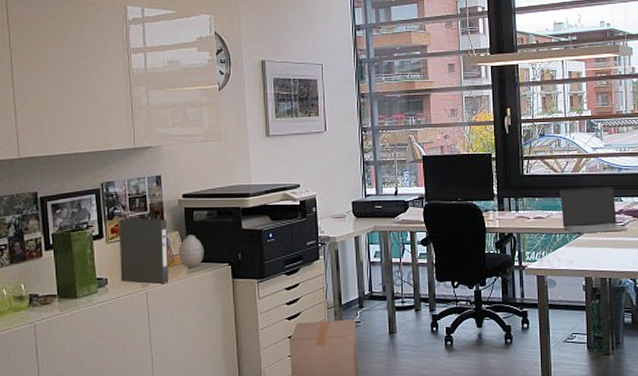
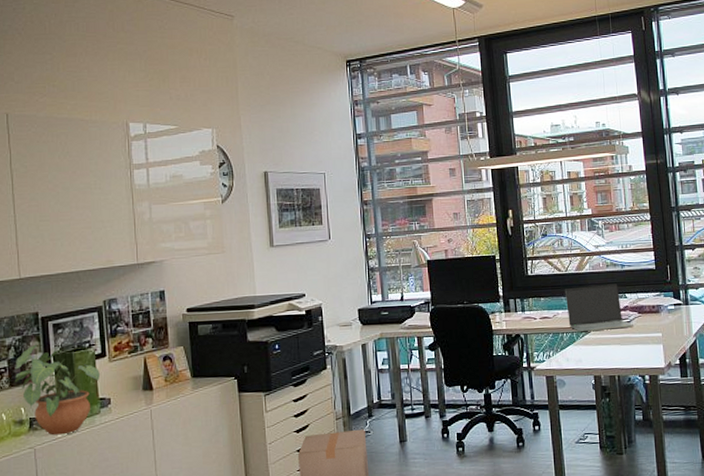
potted plant: none [14,224,98,312] -> present [14,345,101,436]
binder: present [119,217,169,285] -> none [122,334,173,403]
vase: present [178,235,204,268] -> none [183,349,210,384]

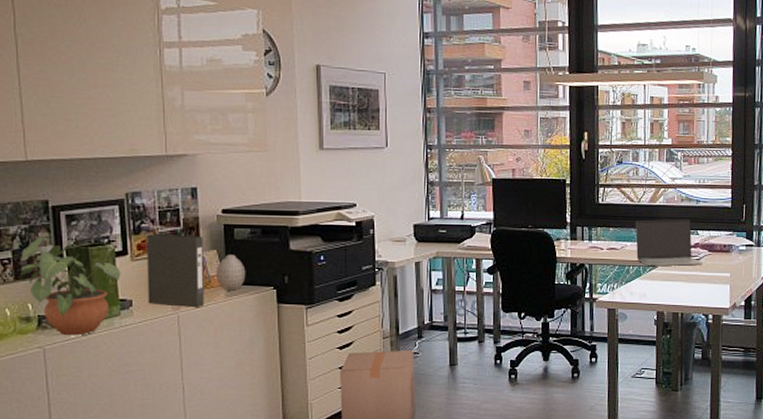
binder: none [122,334,173,403] -> present [147,233,204,308]
vase: none [183,349,210,384] -> present [215,254,246,291]

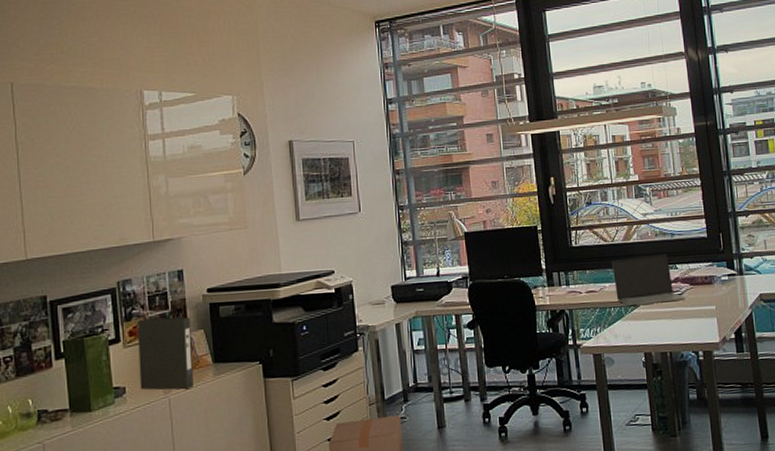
potted plant: present [19,237,122,336] -> none [20,331,115,429]
vase: present [215,254,246,291] -> none [203,332,233,370]

